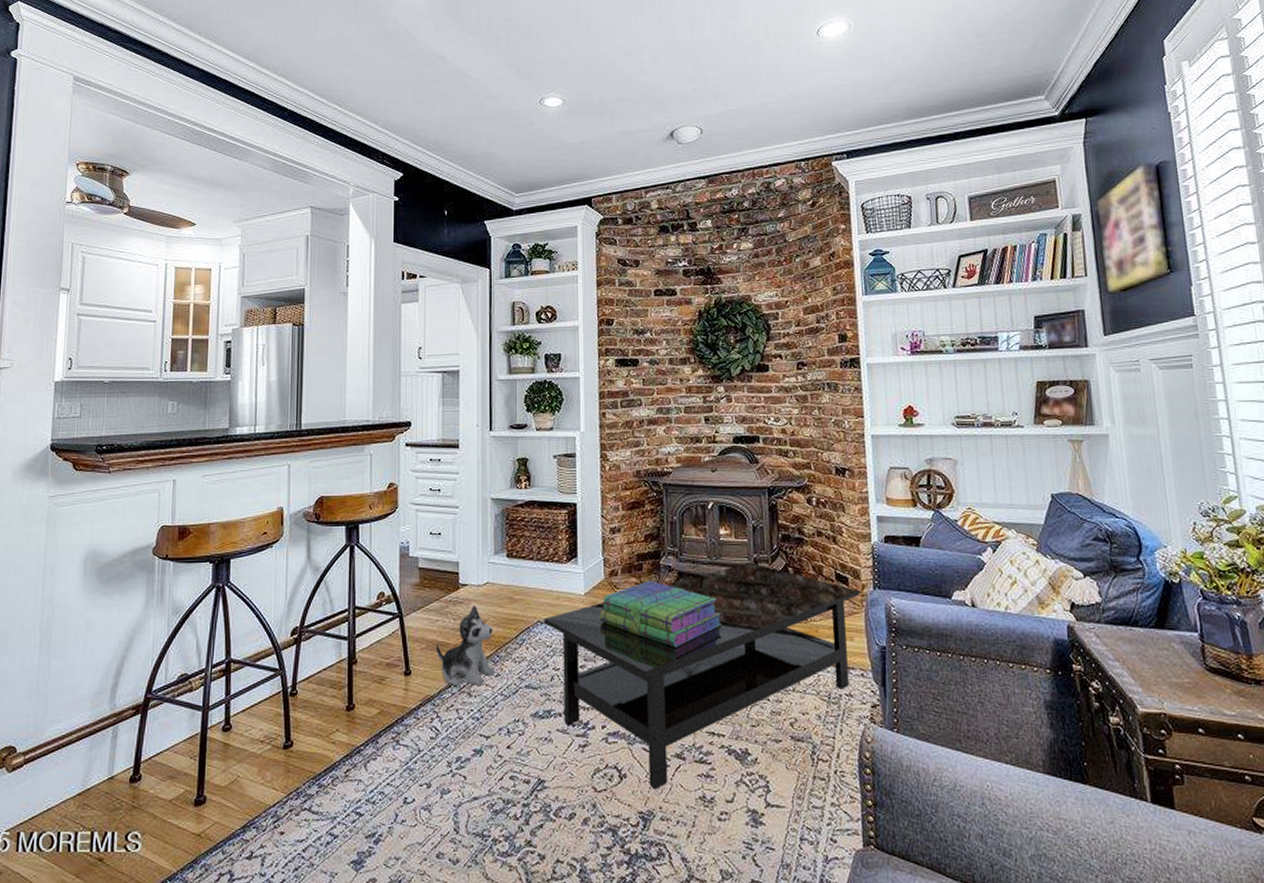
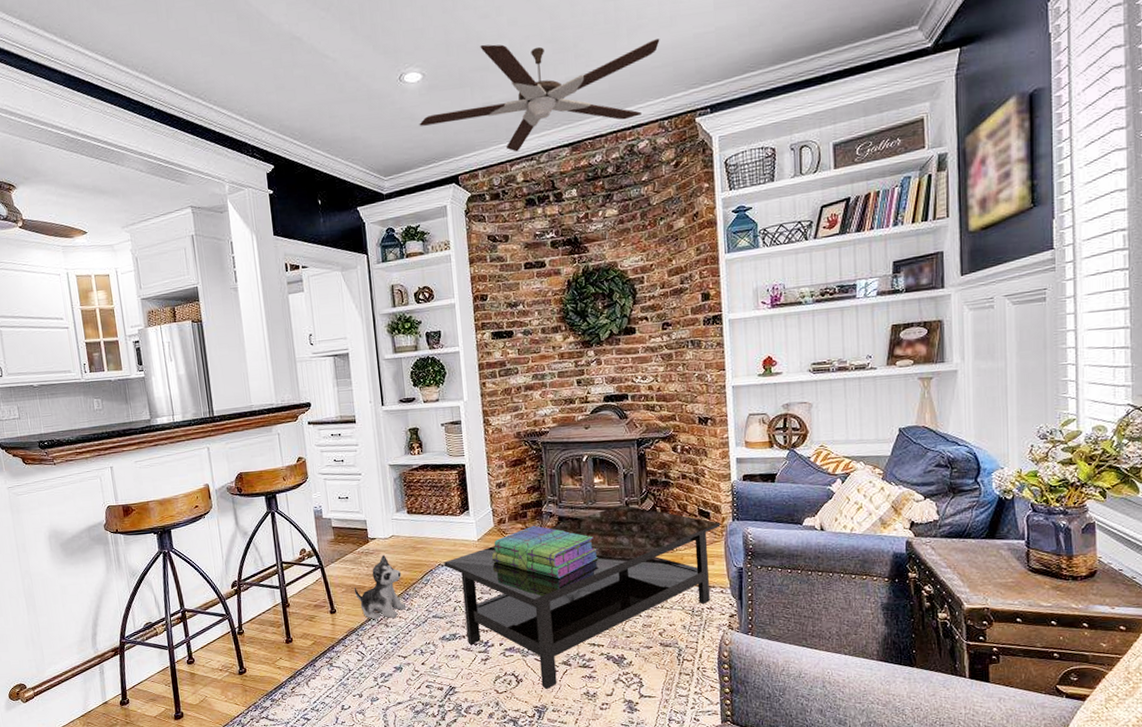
ceiling fan: none [556,78,798,180] -> present [419,39,660,152]

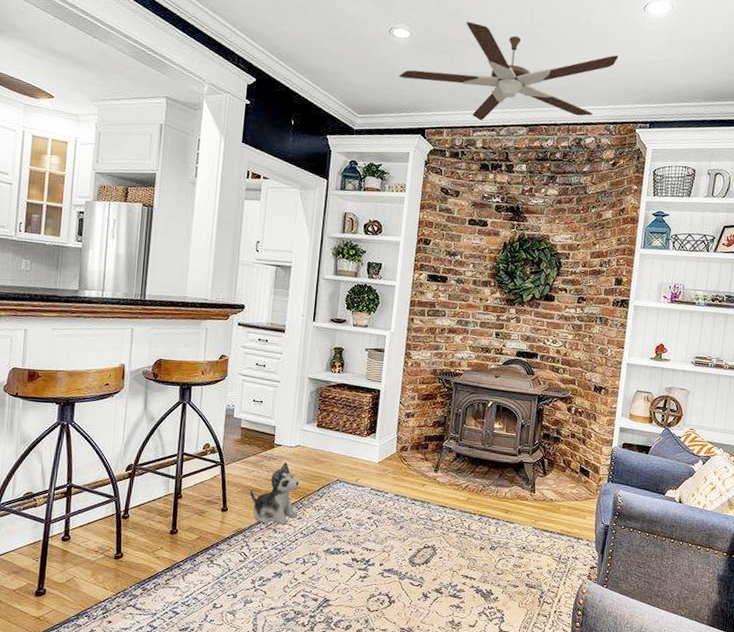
coffee table: present [444,505,721,689] -> none [342,452,597,613]
stack of books: present [492,525,598,579] -> none [389,457,486,511]

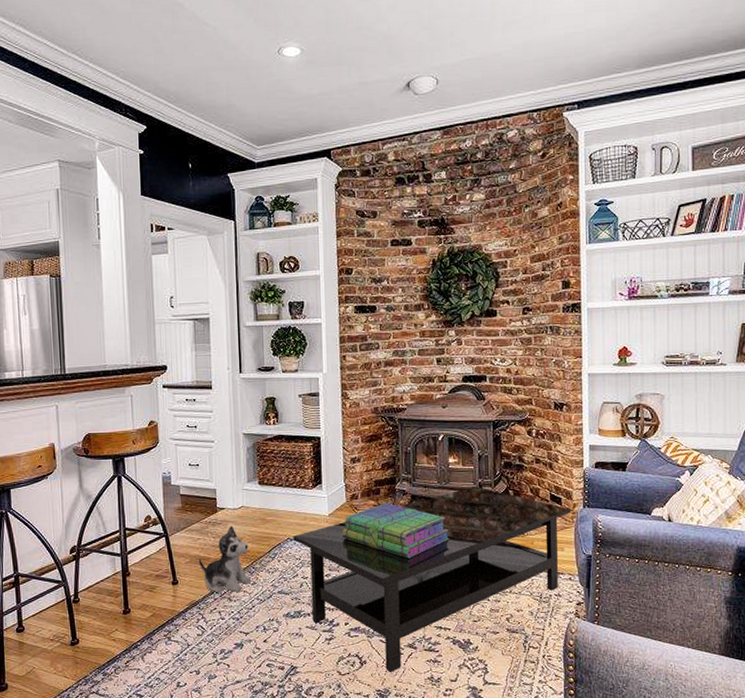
coffee table: none [342,452,597,613] -> present [293,486,572,672]
stack of books: none [389,457,486,511] -> present [343,502,449,559]
ceiling fan: present [399,21,619,121] -> none [295,26,533,132]

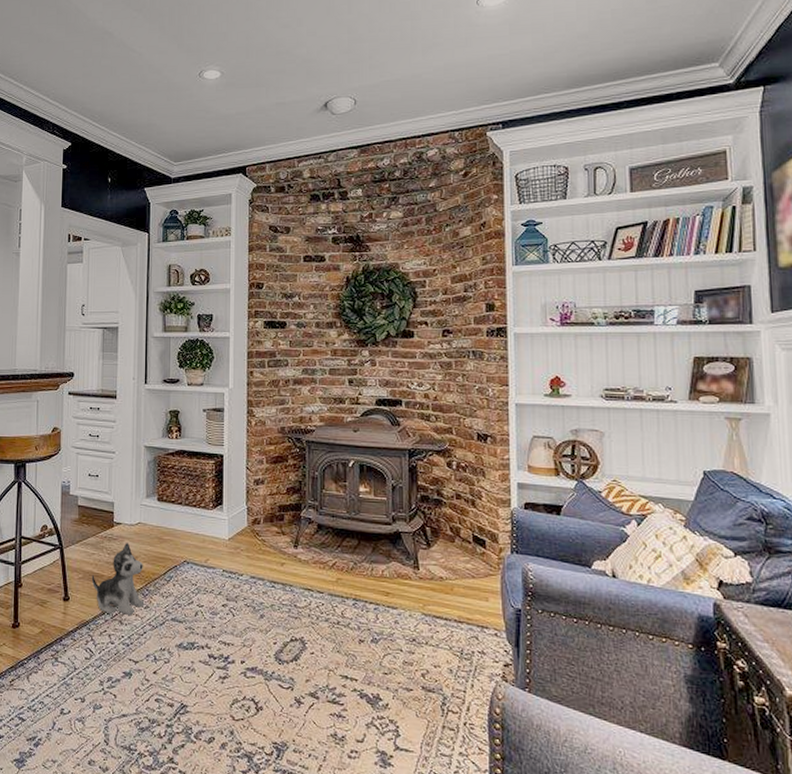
coffee table: present [293,486,572,672] -> none [190,520,498,723]
stack of books: present [343,502,449,559] -> none [243,530,358,595]

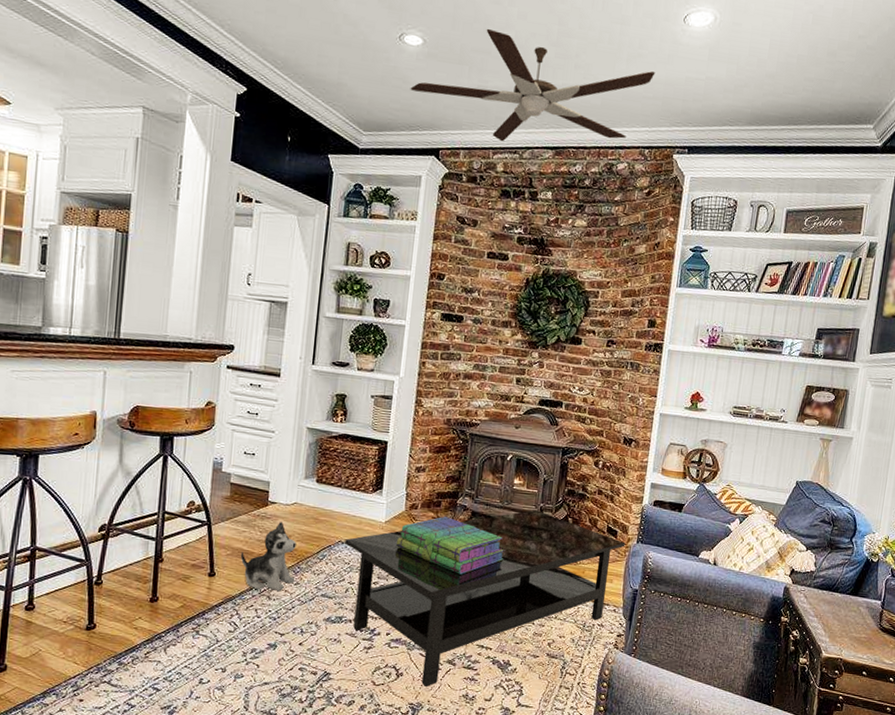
coffee table: none [190,520,498,723] -> present [345,510,626,687]
ceiling fan: none [213,50,454,150] -> present [410,28,656,142]
stack of books: none [243,530,358,595] -> present [396,516,504,575]

